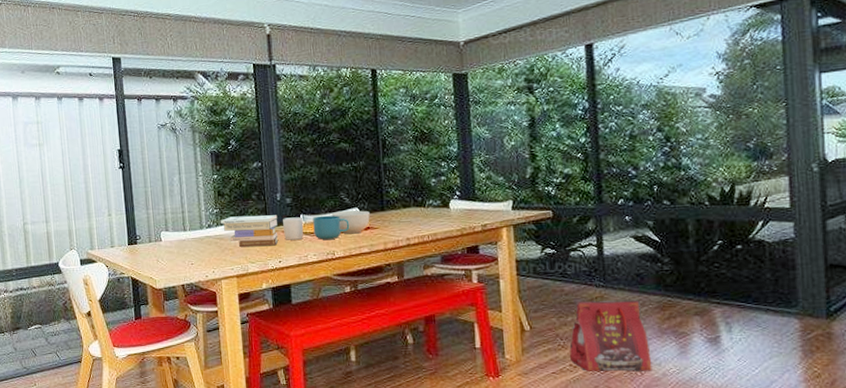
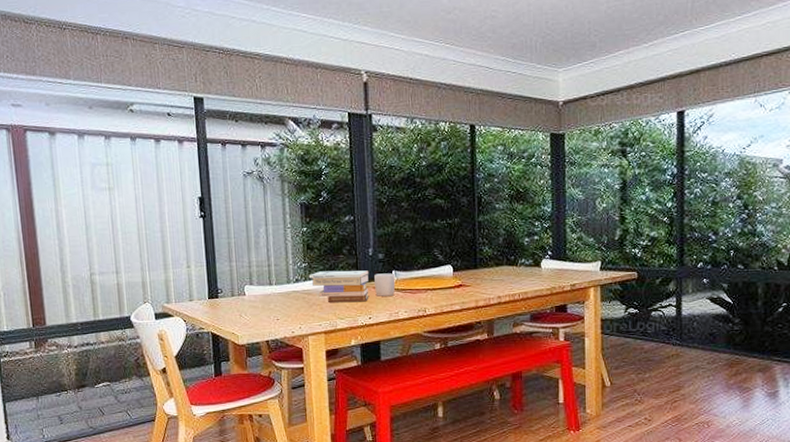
cup: present [313,215,350,240] -> none [405,272,442,296]
bowl: present [332,210,371,234] -> none [424,268,464,292]
shopping bag: present [569,300,652,372] -> none [646,357,718,425]

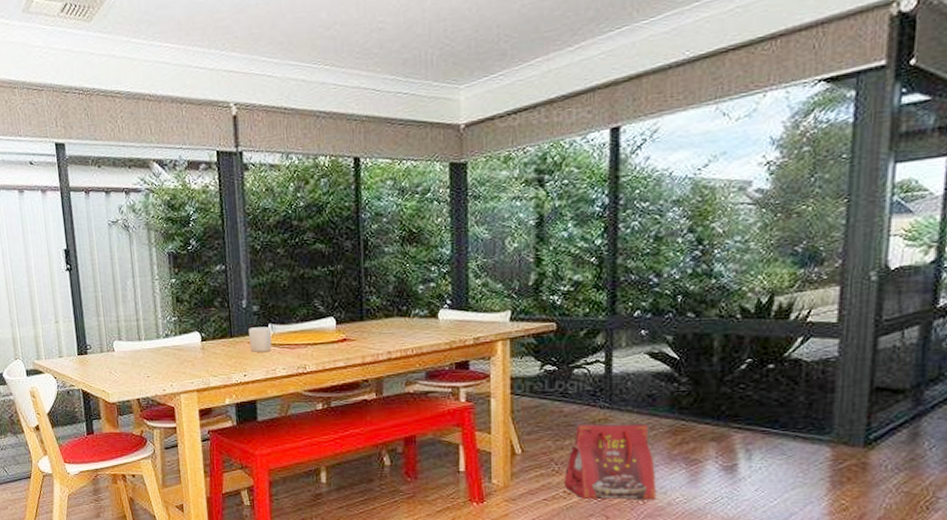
books: present [308,270,370,302] -> none [179,324,244,359]
shopping bag: none [646,357,718,425] -> present [565,423,657,500]

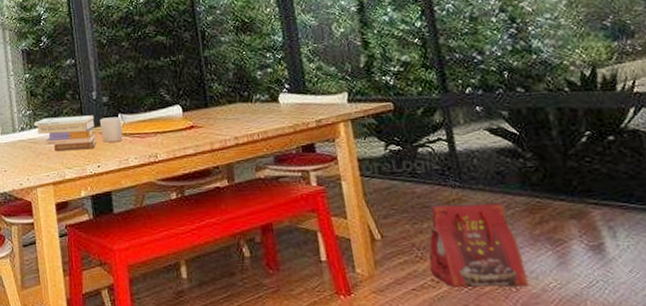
books: none [179,324,244,359] -> present [33,115,96,151]

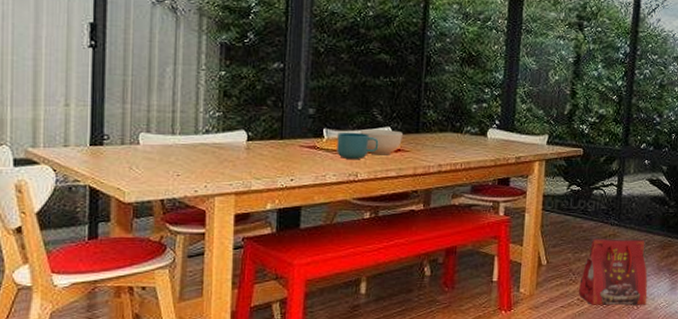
books: present [33,115,96,151] -> none [222,123,296,161]
mug: present [100,116,123,143] -> none [301,130,326,157]
cup: none [131,114,172,141] -> present [337,132,379,159]
bowl: none [152,107,194,135] -> present [360,129,404,155]

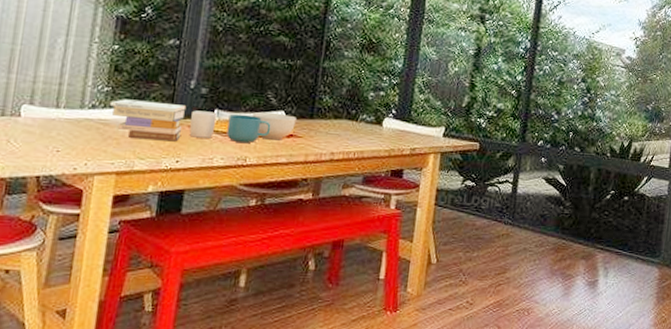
books: none [222,123,296,161] -> present [109,99,187,142]
mug: none [301,130,326,157] -> present [189,110,217,139]
shopping bag: present [579,238,648,306] -> none [468,237,540,311]

